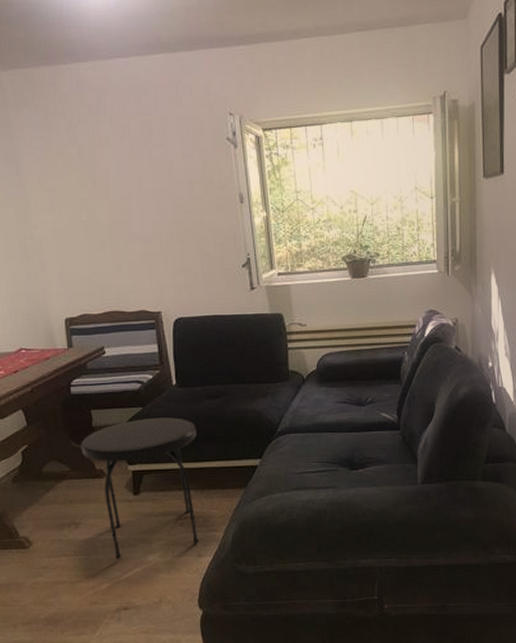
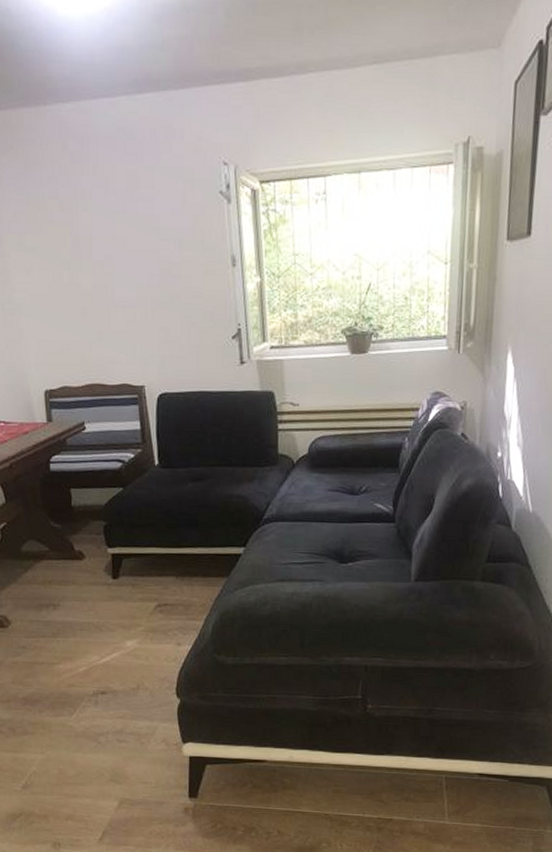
side table: present [81,418,198,560] -> none [60,499,179,644]

